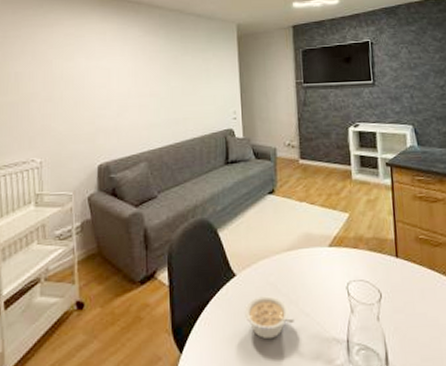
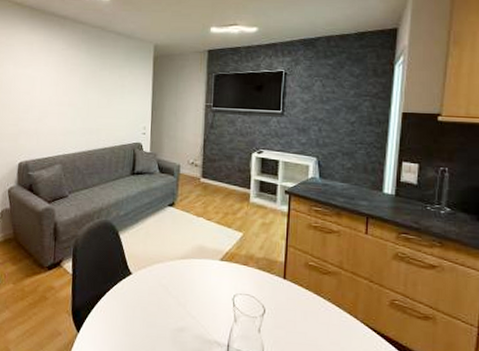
legume: present [245,296,294,340] -> none [137,295,181,333]

